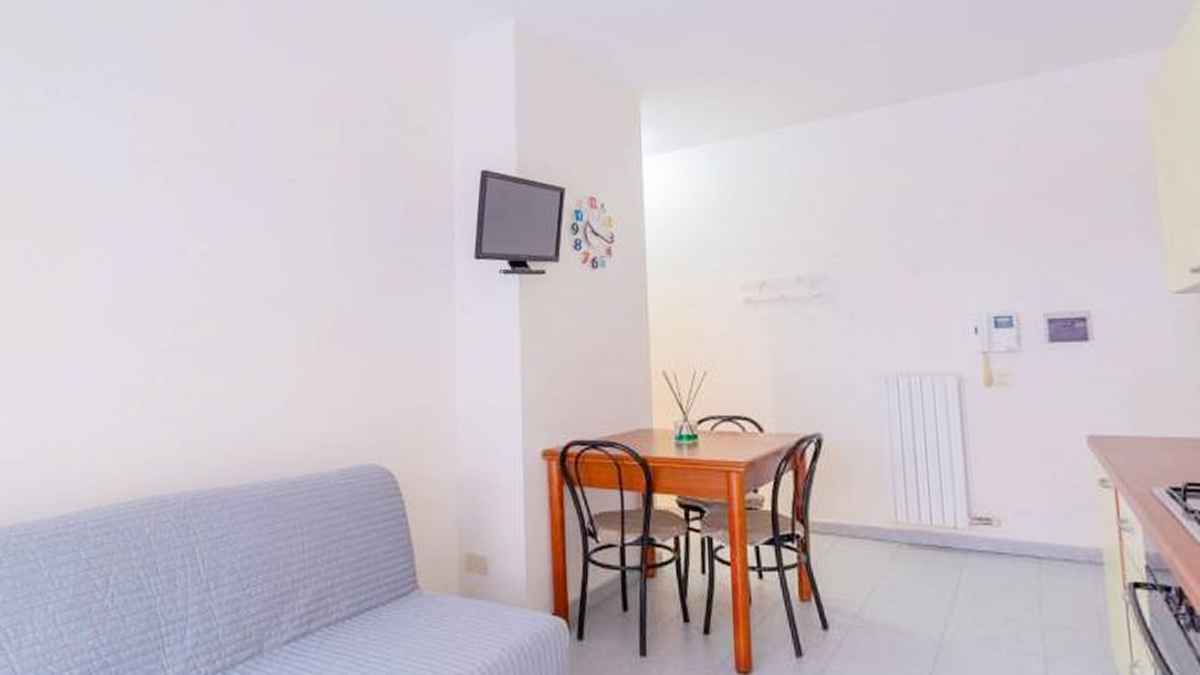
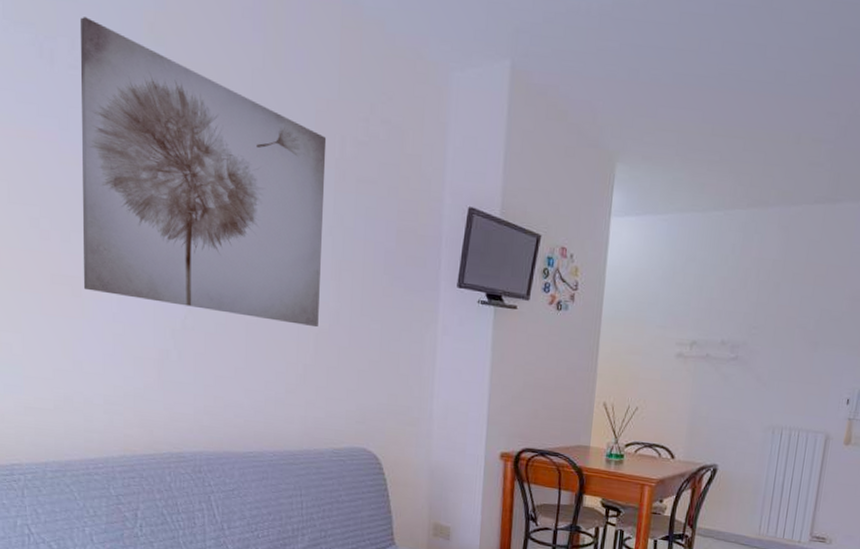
wall art: none [69,50,326,326] -> present [79,17,327,328]

